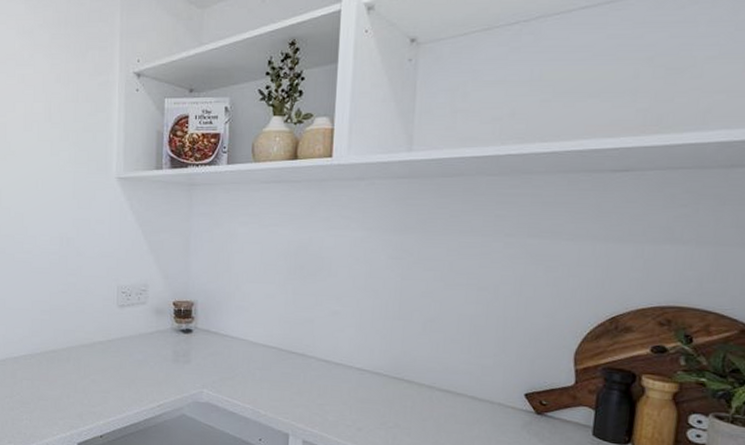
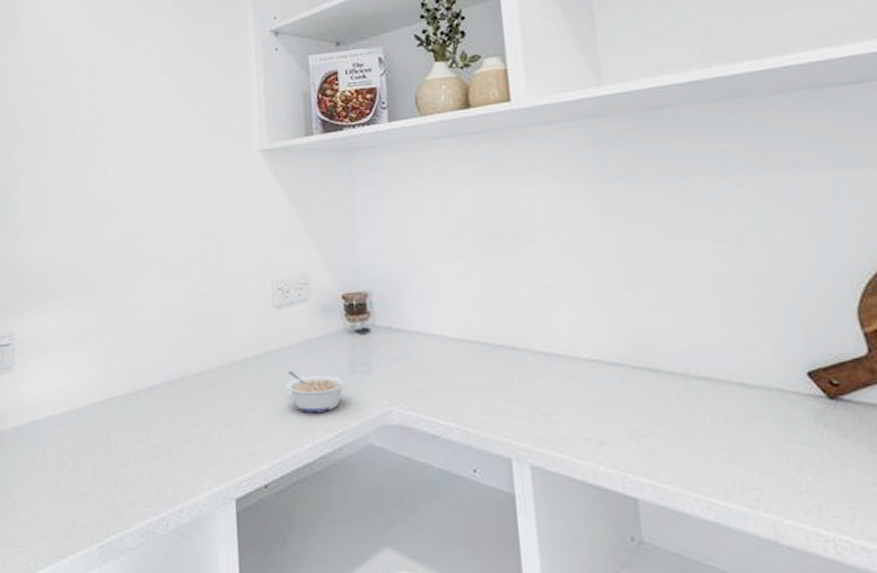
legume: none [122,355,170,388] -> present [285,370,347,412]

